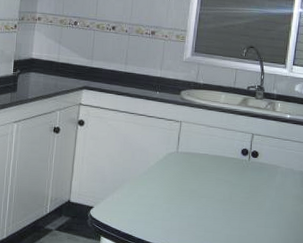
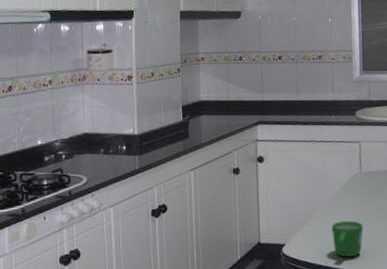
mug: none [140,194,172,231] -> present [331,220,364,257]

